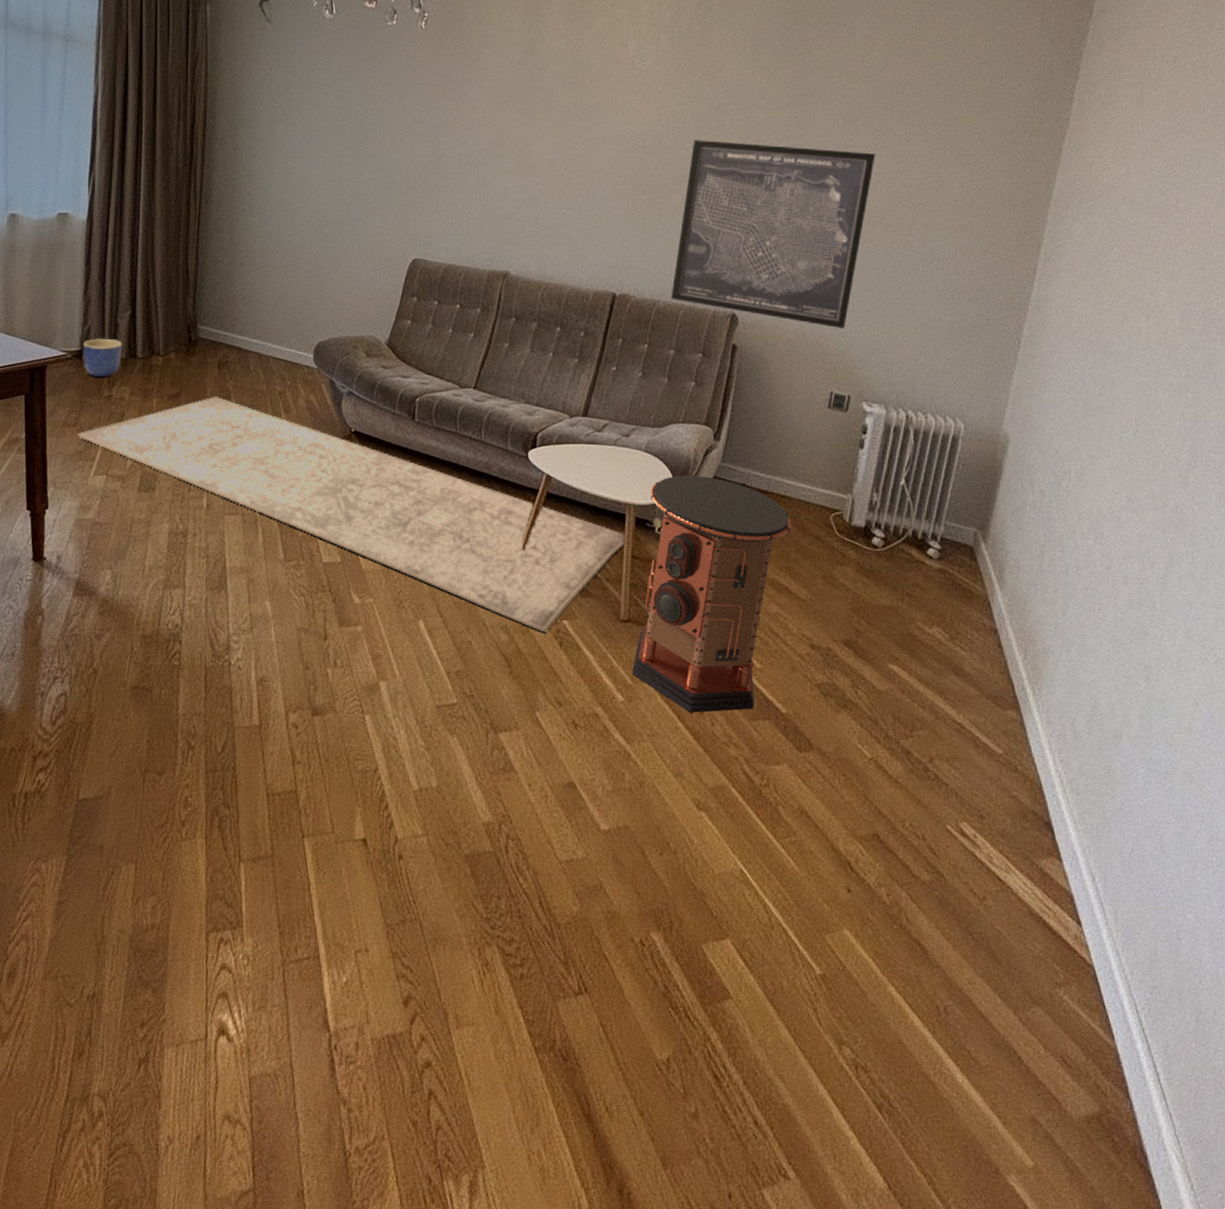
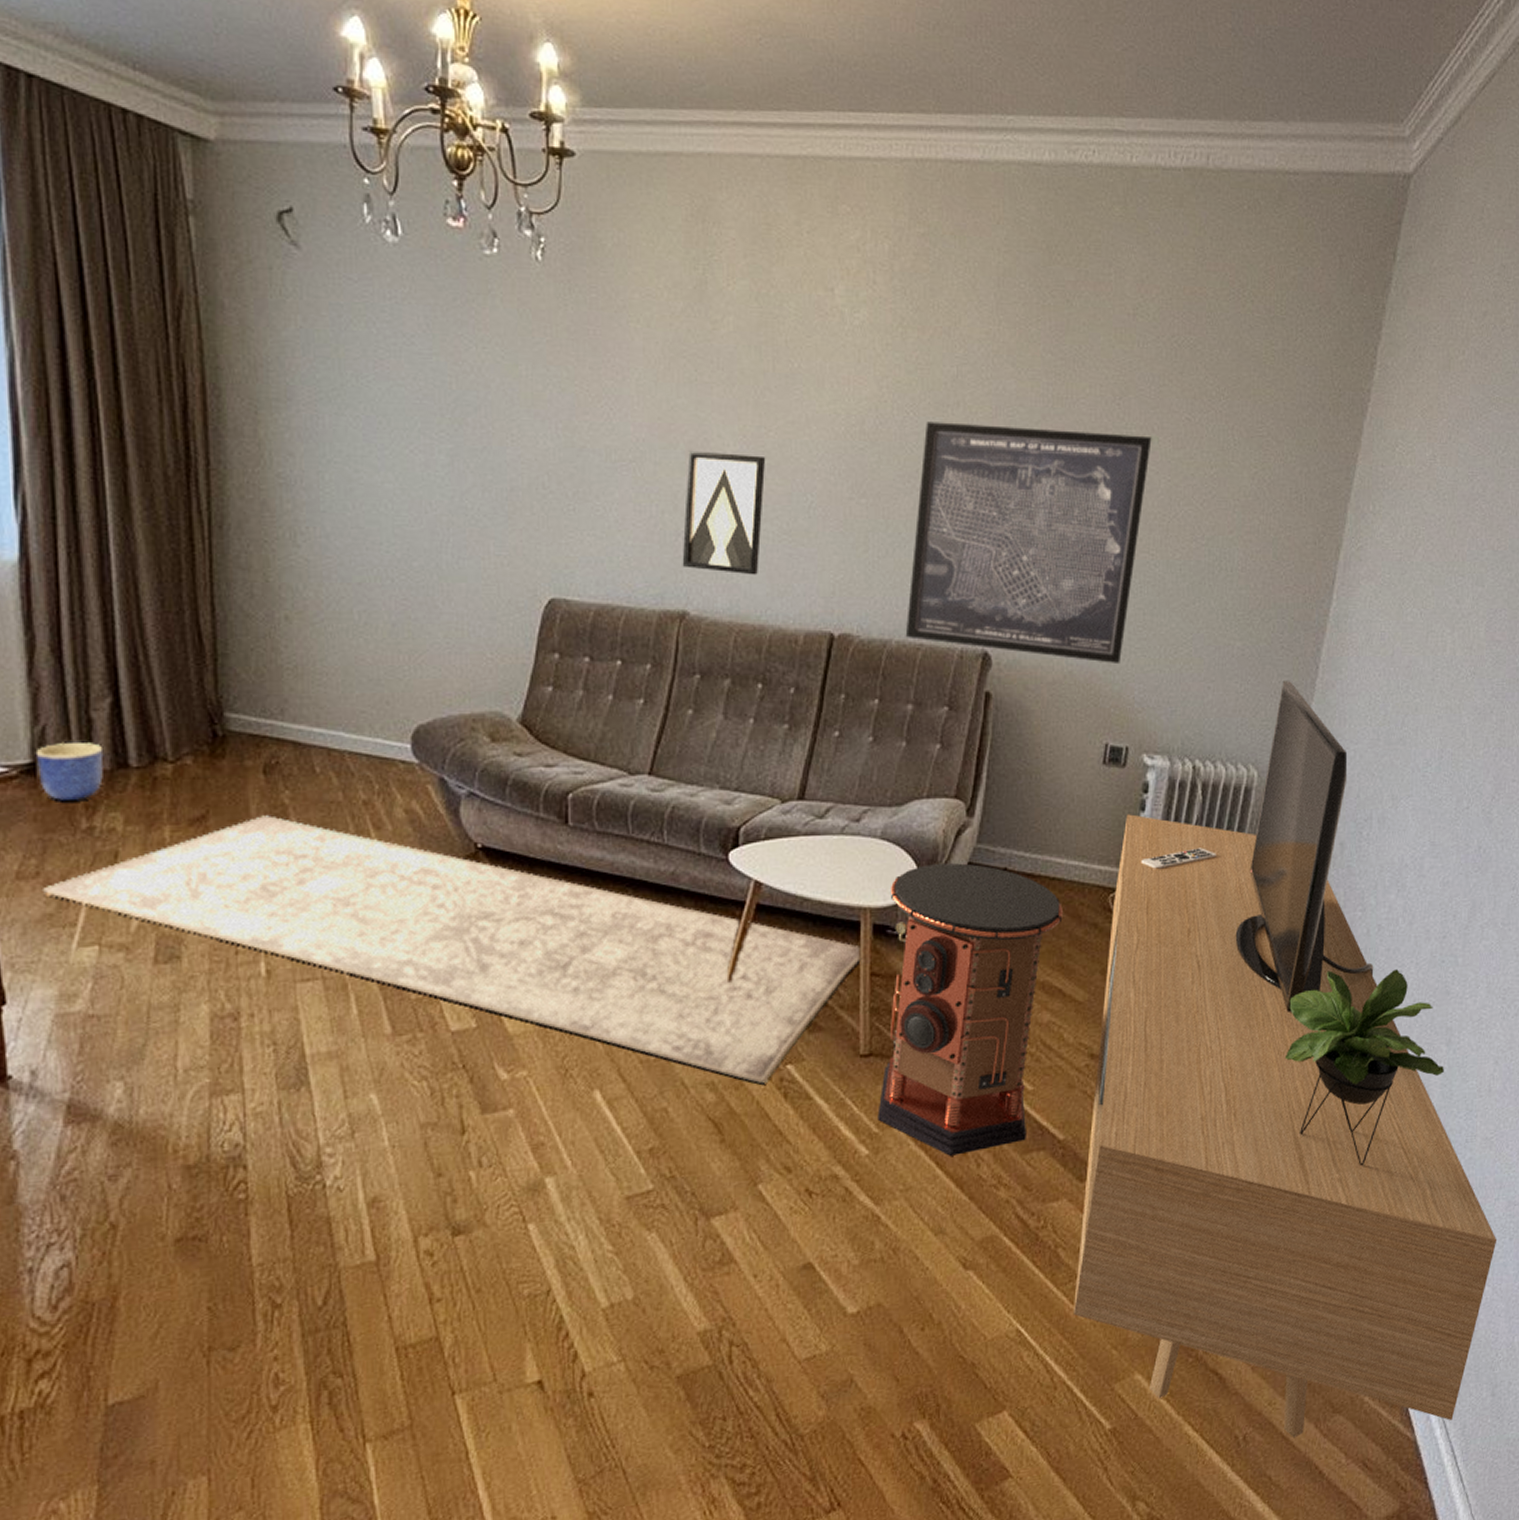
wall art: none [507,158,572,248] -> present [682,450,766,575]
media console: none [791,351,1200,1036] -> present [1074,681,1497,1438]

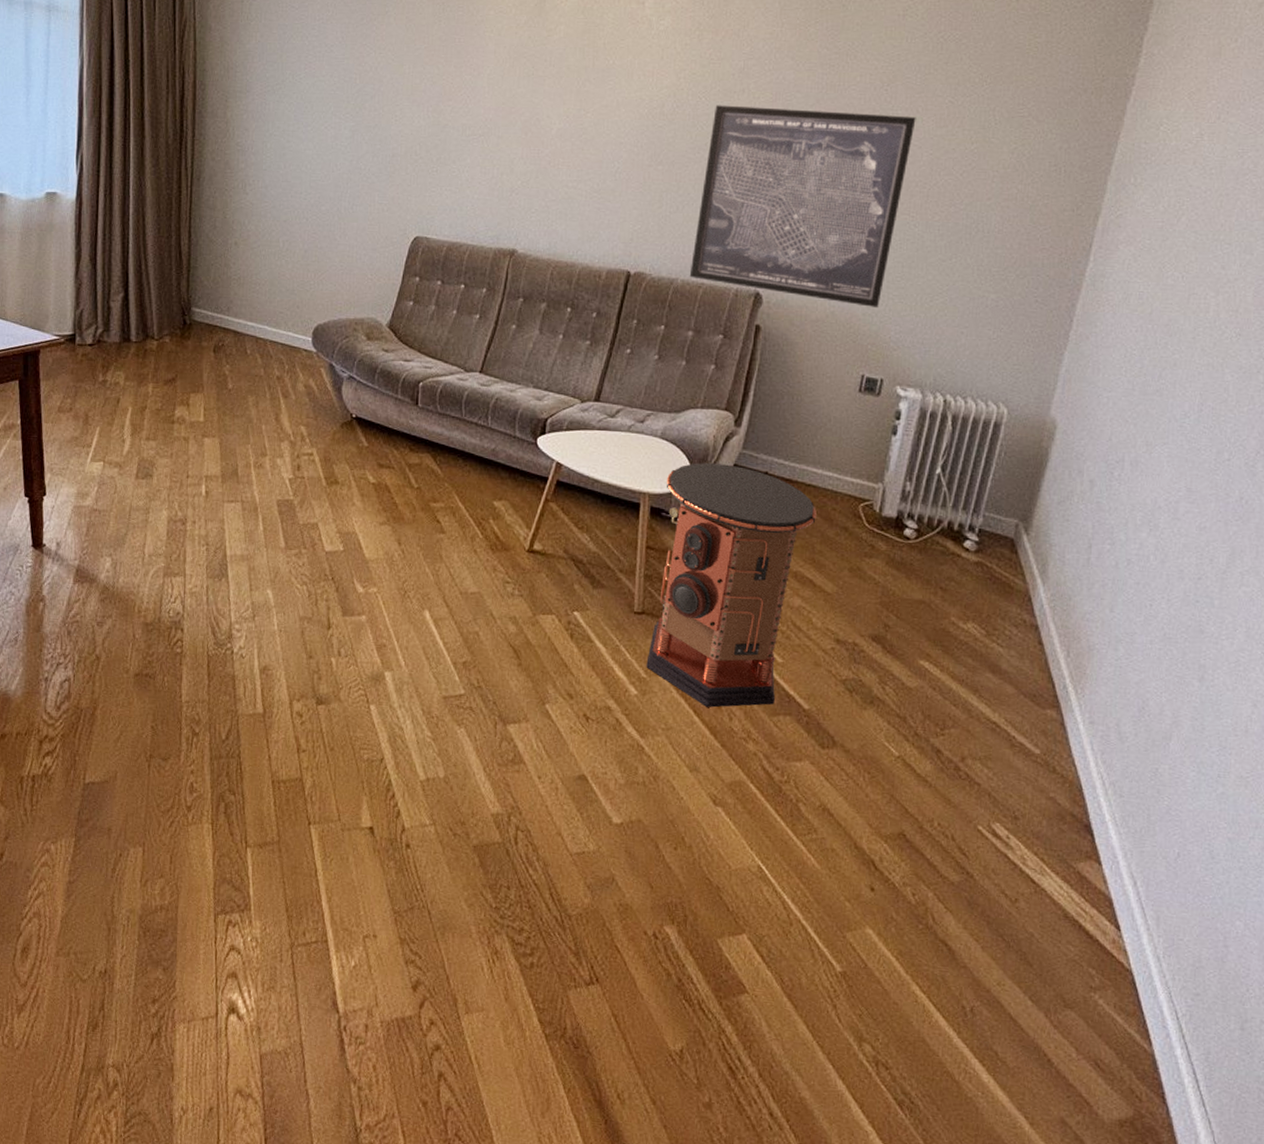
planter: present [35,743,104,802] -> none [76,322,116,362]
rug: present [41,815,862,1084] -> none [72,381,640,624]
wall art: present [682,450,766,575] -> none [514,127,584,224]
media console: present [1074,681,1497,1438] -> none [811,331,1251,1043]

